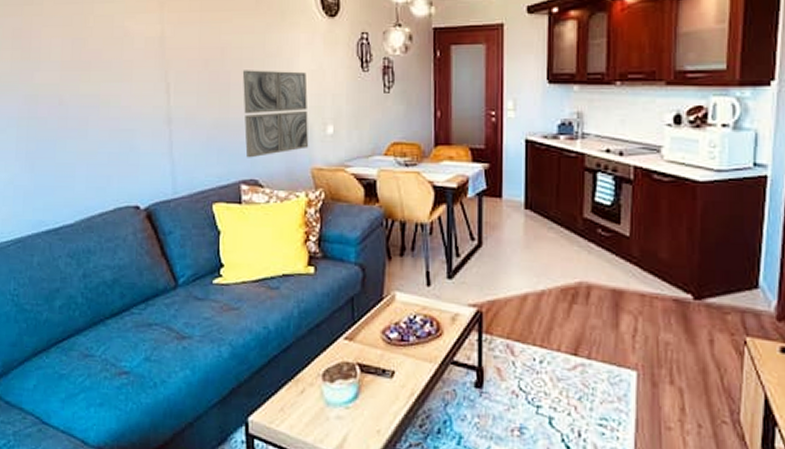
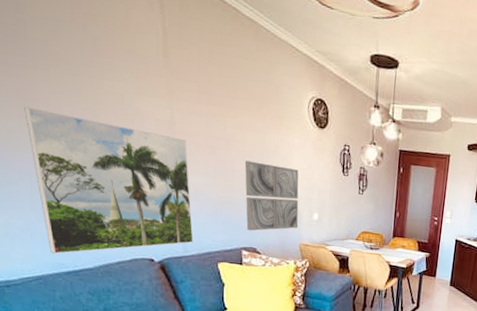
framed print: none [17,46,184,210] -> present [24,106,193,254]

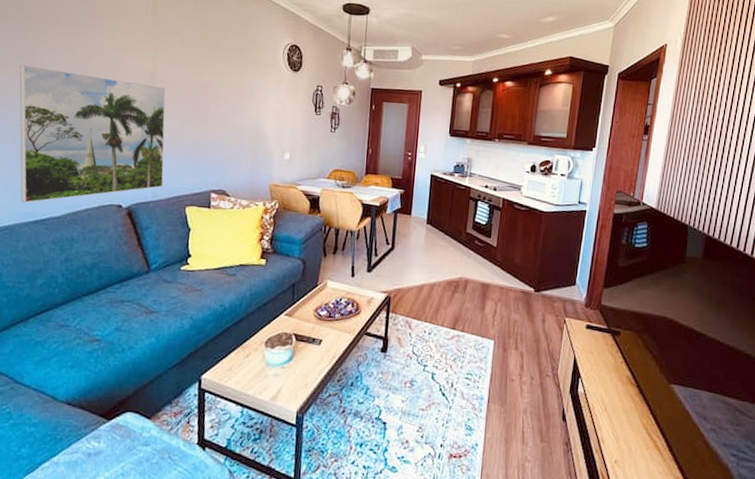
wall art: present [244,160,299,231] -> none [217,104,272,173]

